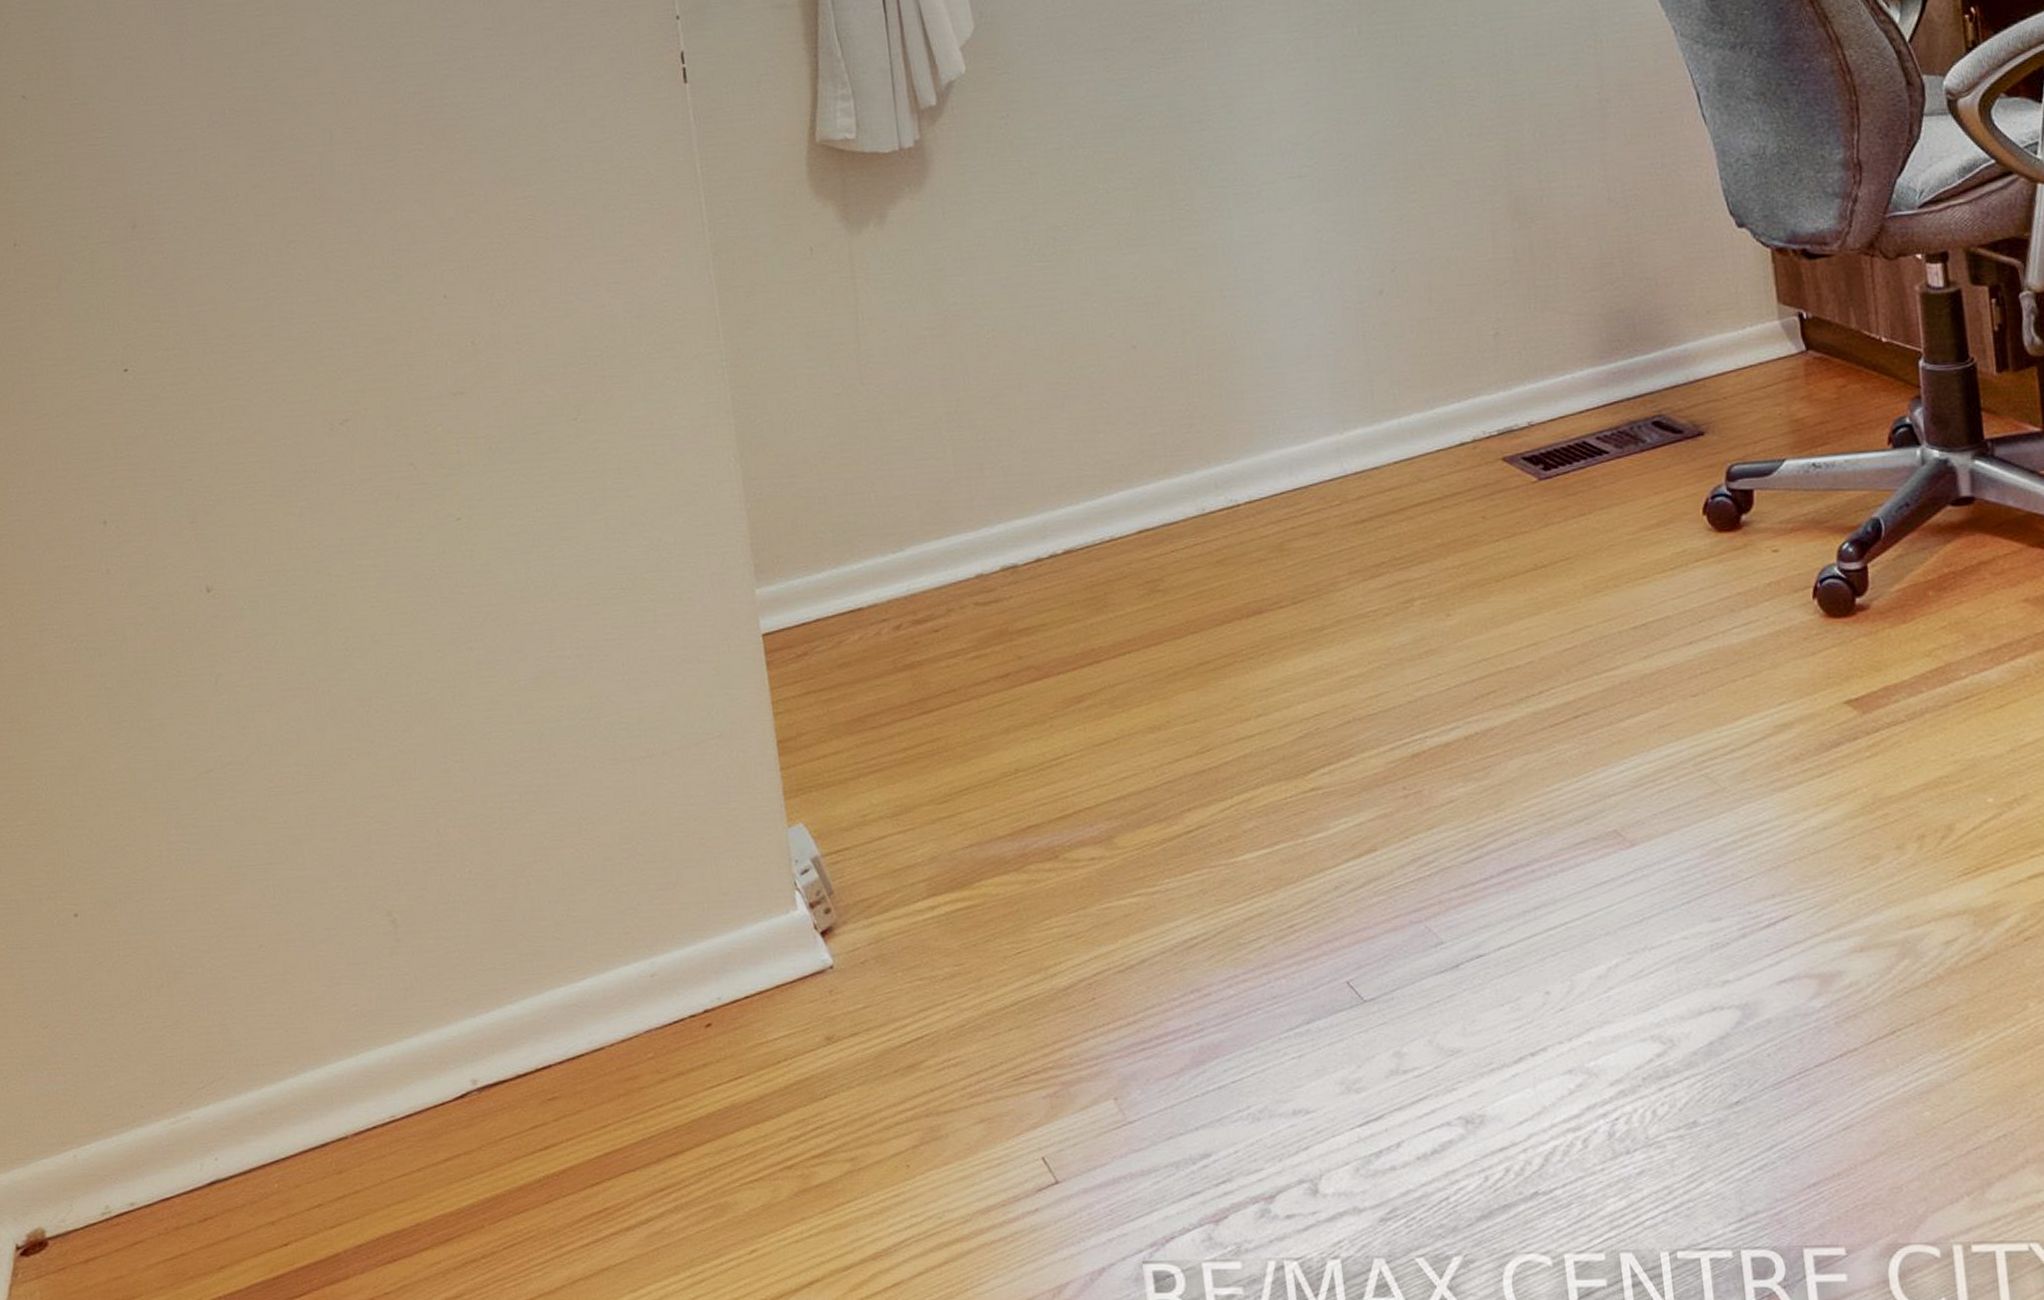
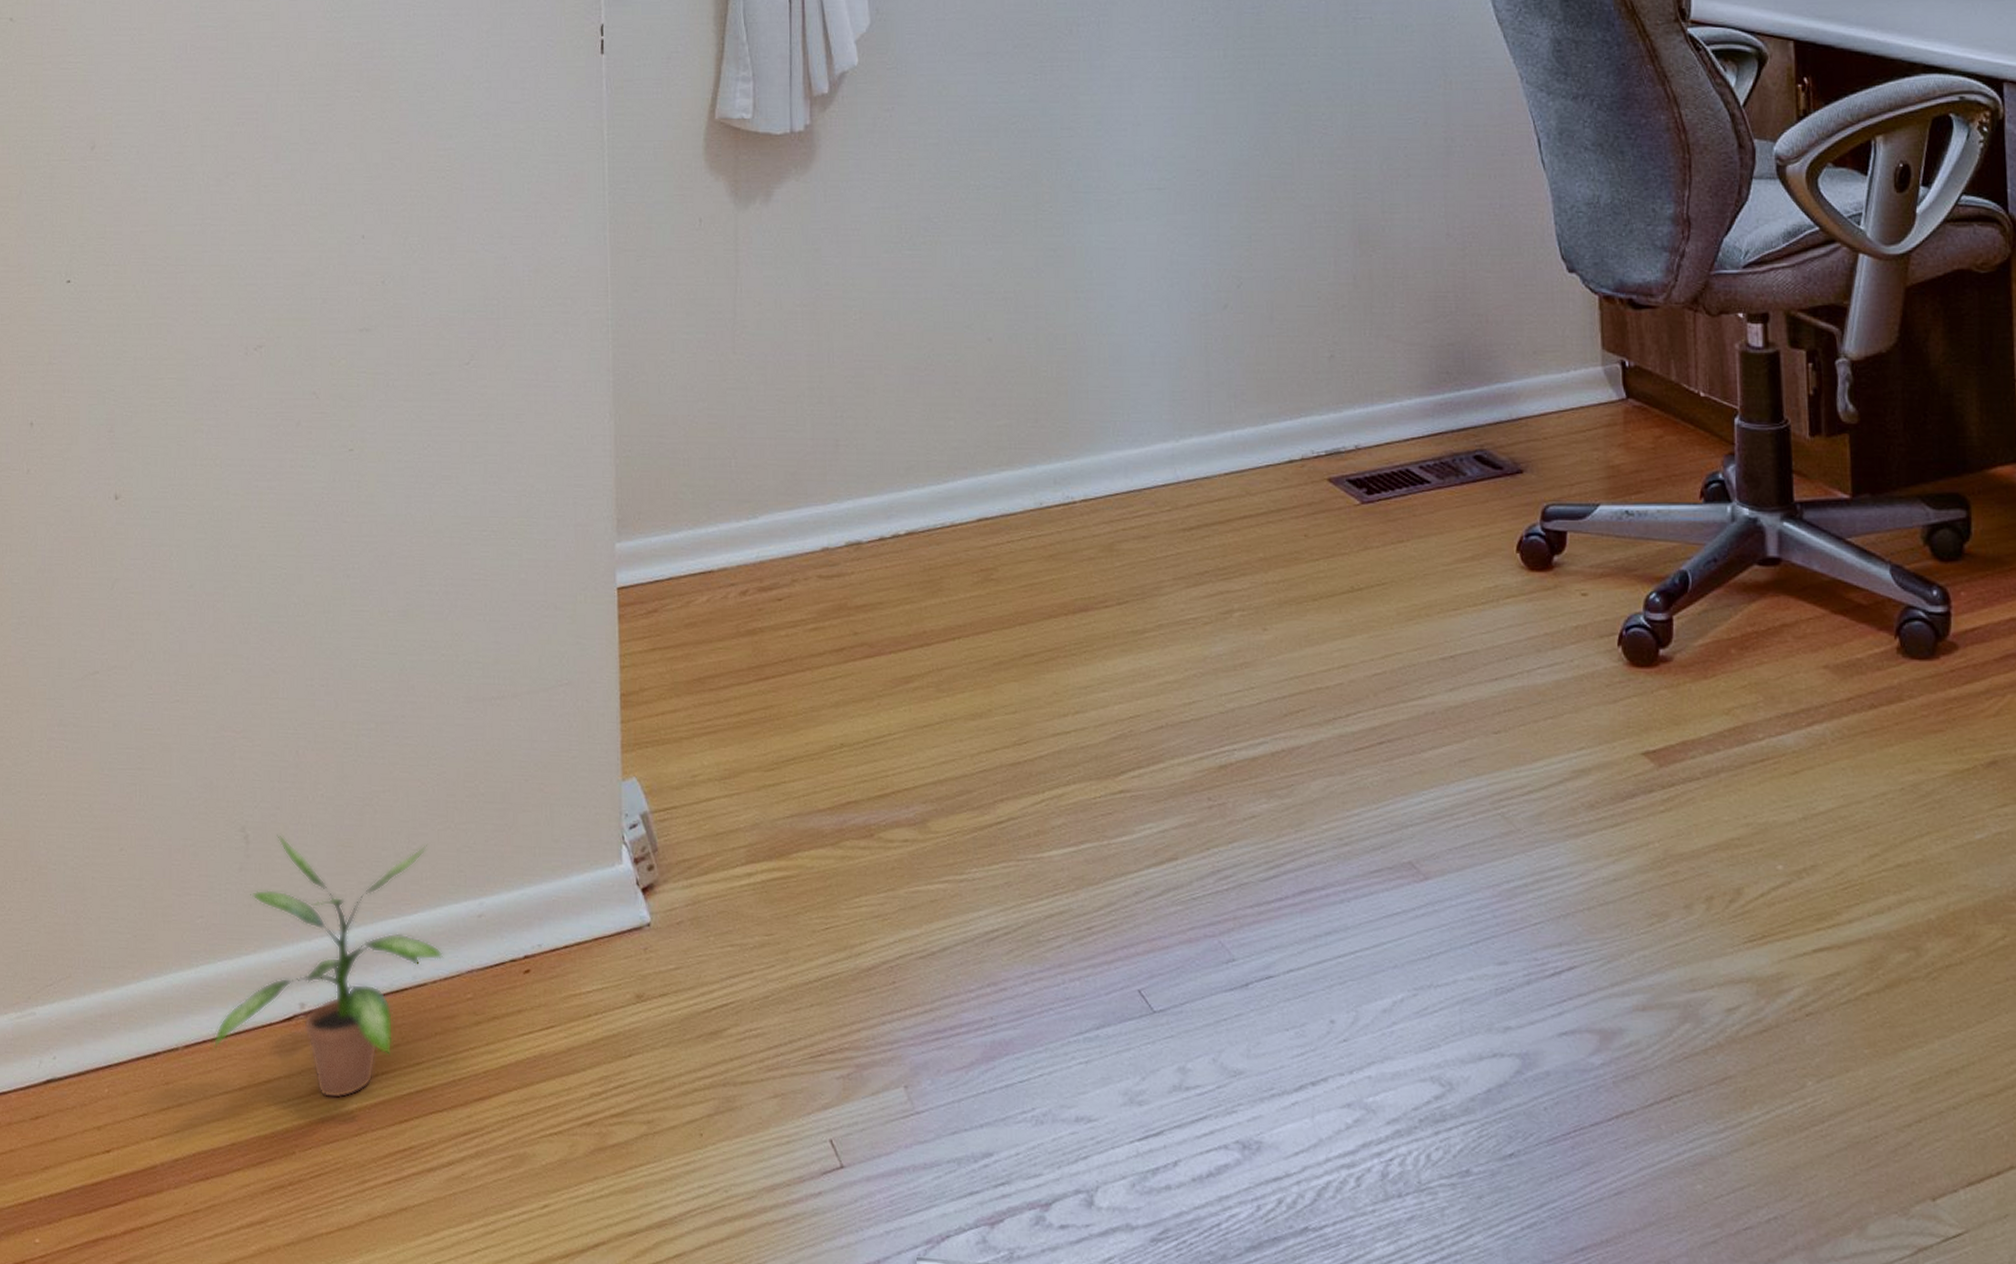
potted plant: none [383,909,619,1170] -> present [213,834,444,1099]

